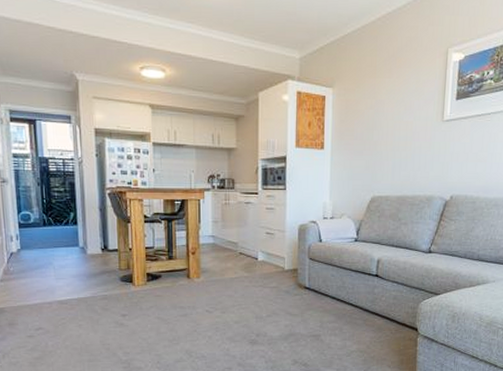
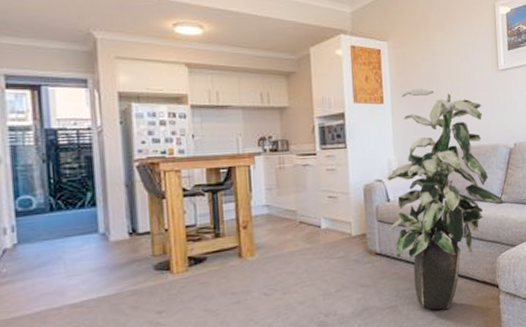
indoor plant: none [319,136,431,345] -> present [387,89,503,310]

